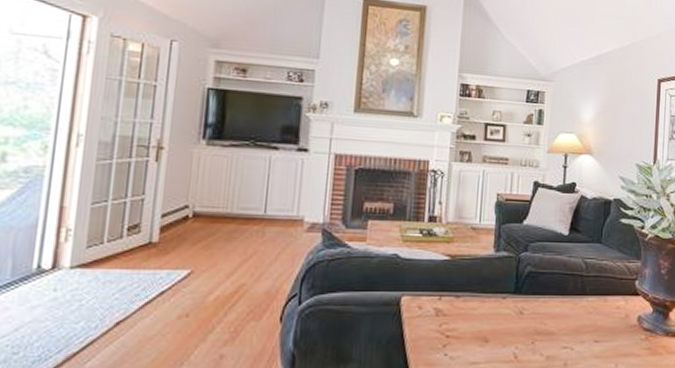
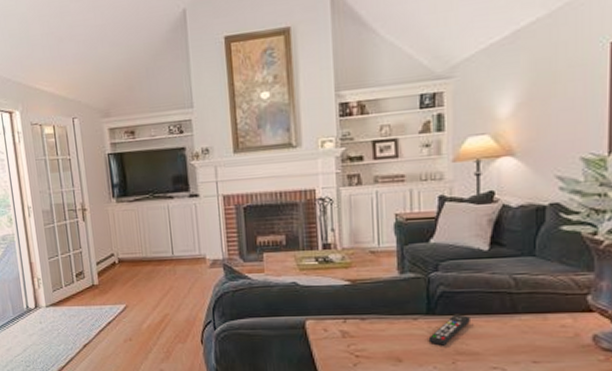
remote control: none [513,294,549,325] -> present [428,314,470,346]

